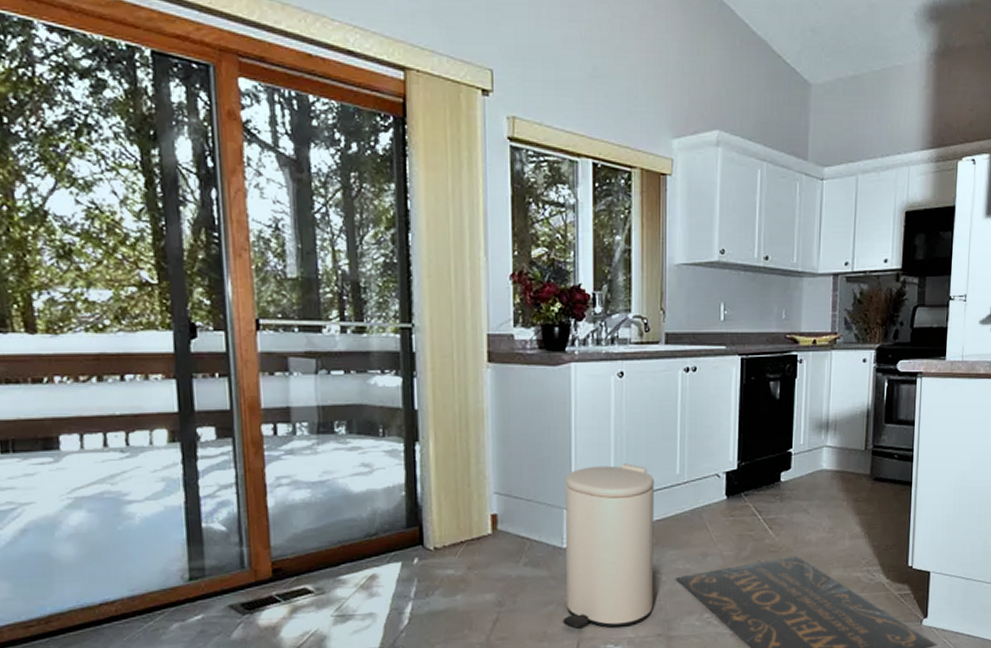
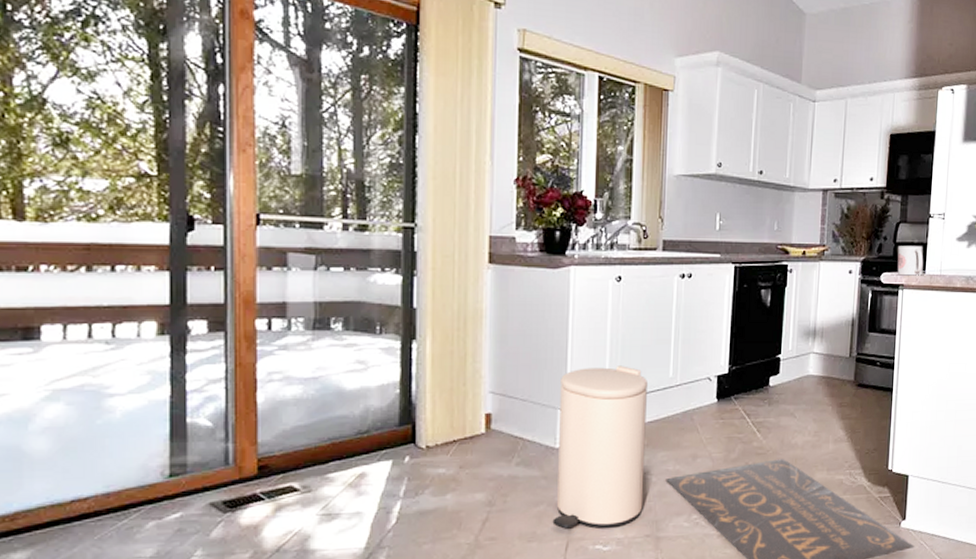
mug: none [914,331,944,363] -> present [897,246,924,276]

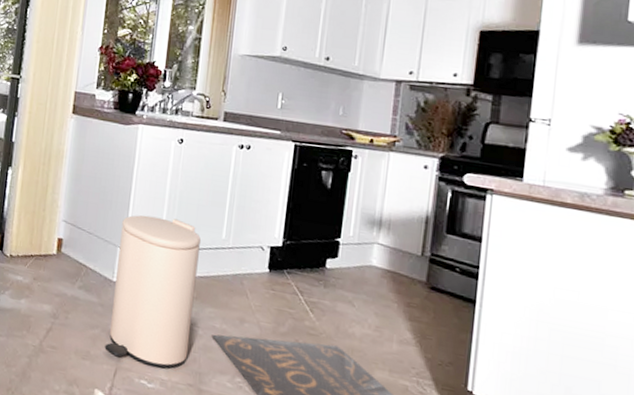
mug: present [897,246,924,276] -> none [485,147,521,183]

